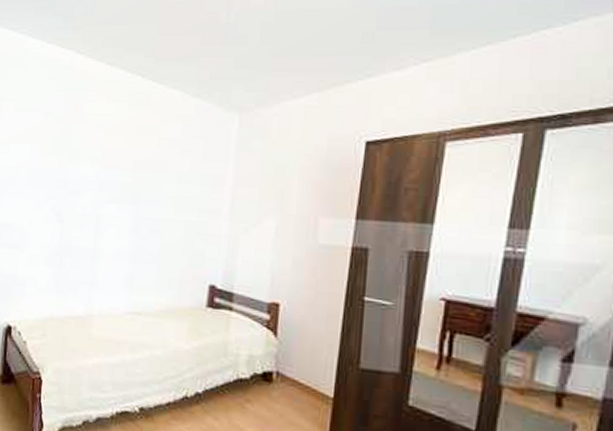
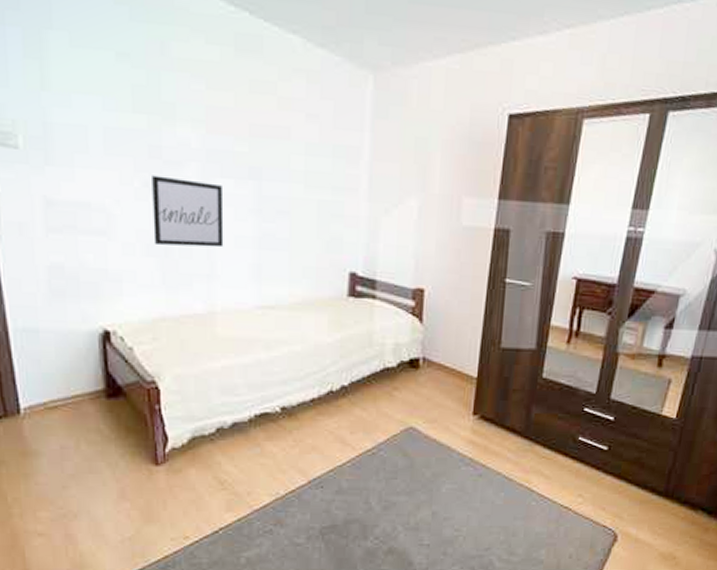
wall art: none [52,202,109,260] -> present [152,175,224,248]

